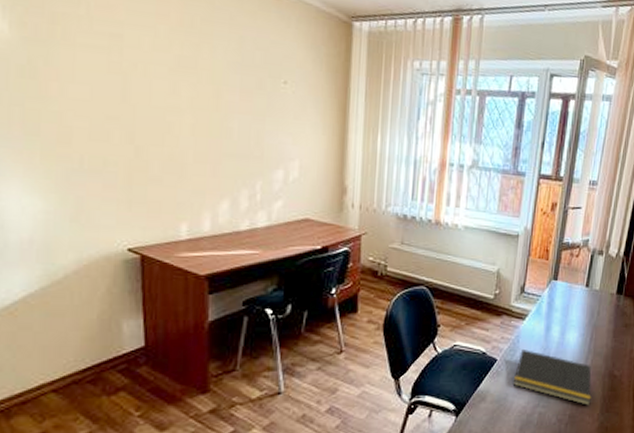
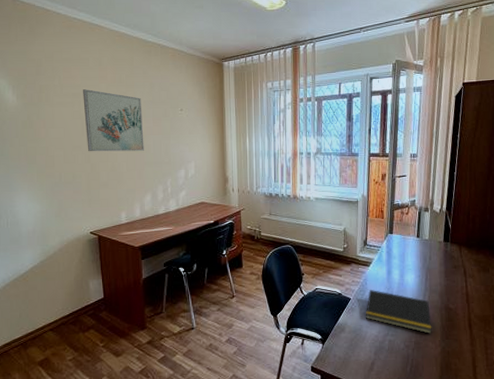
wall art: none [127,29,224,136] -> present [83,89,144,152]

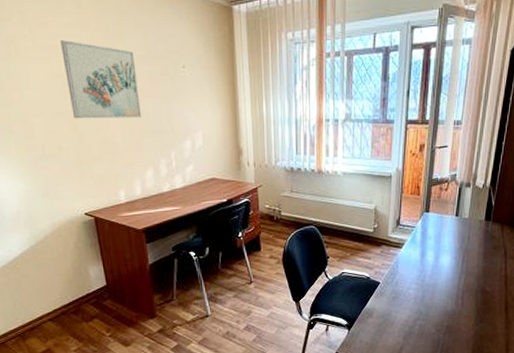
notepad: present [365,290,432,334] -> none [395,273,466,318]

